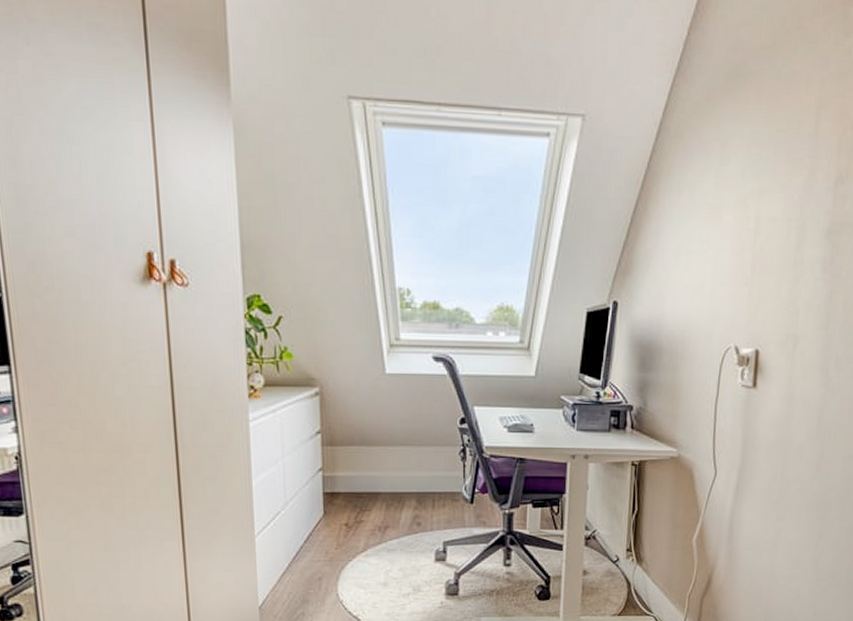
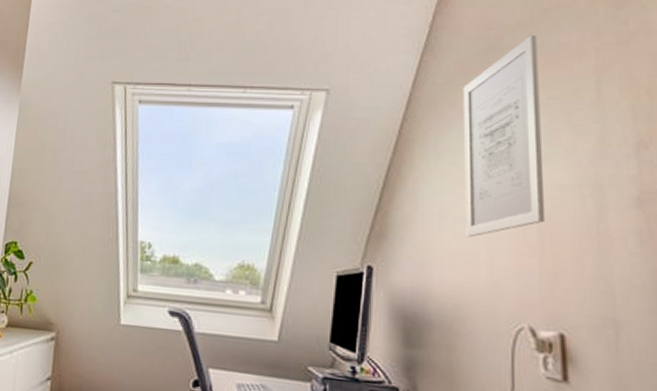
wall art: none [696,59,777,270] -> present [462,34,546,238]

